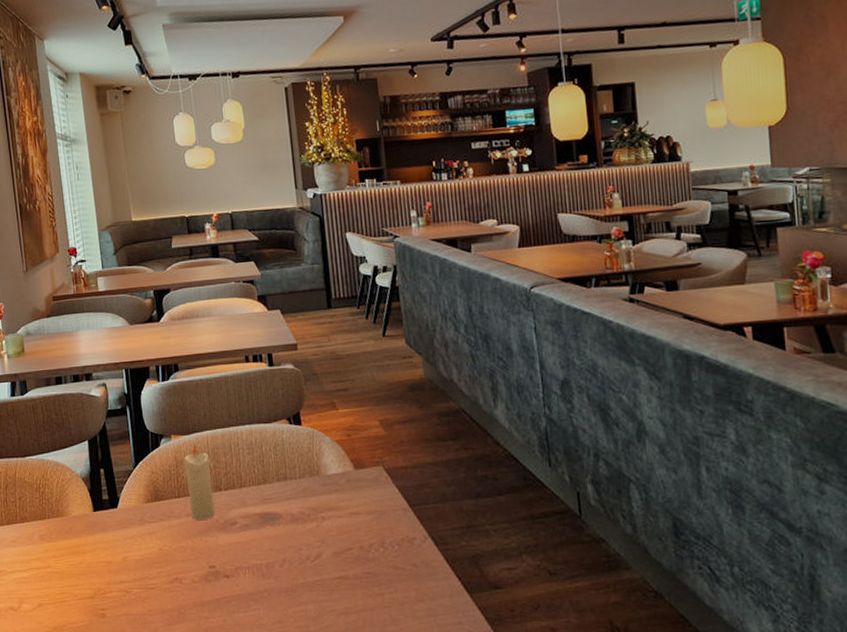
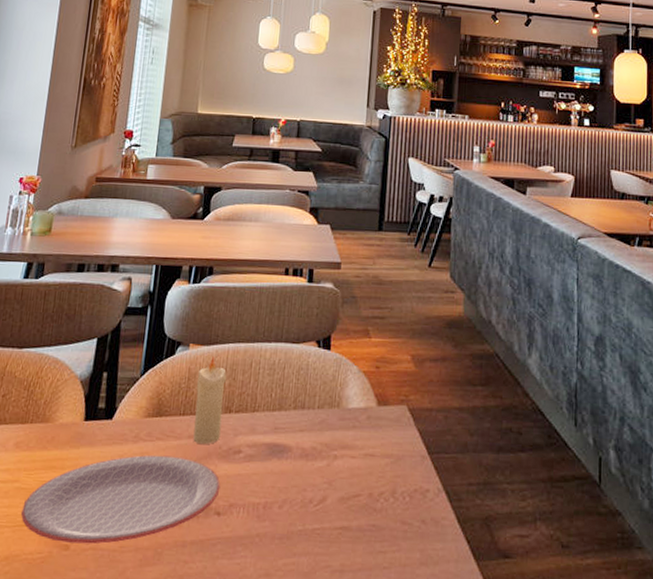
plate: none [58,532,225,612] -> present [20,454,221,545]

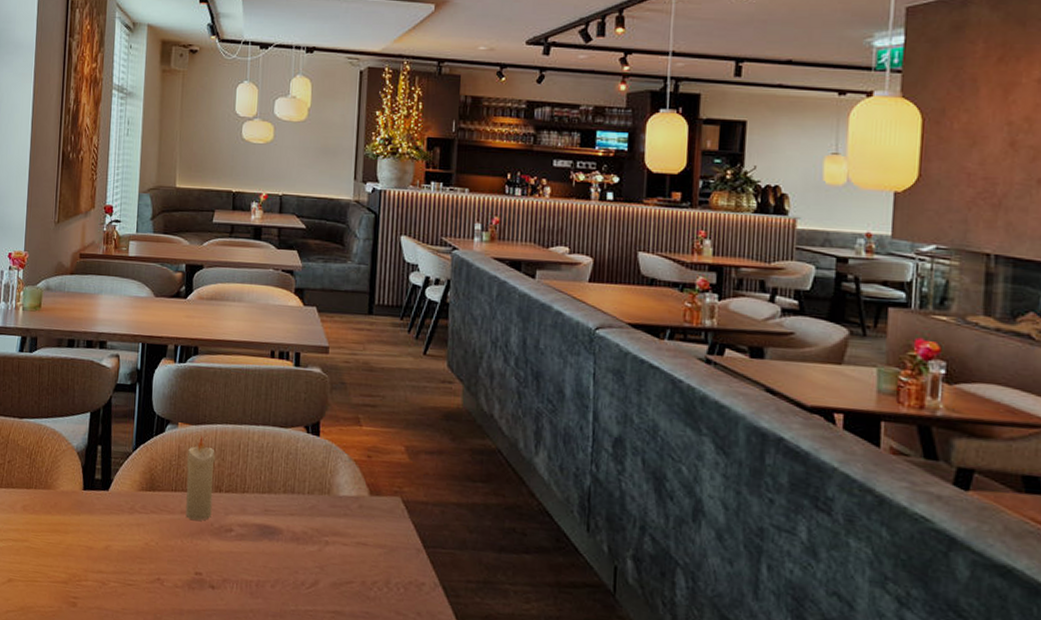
plate: present [20,454,221,545] -> none [31,526,214,605]

